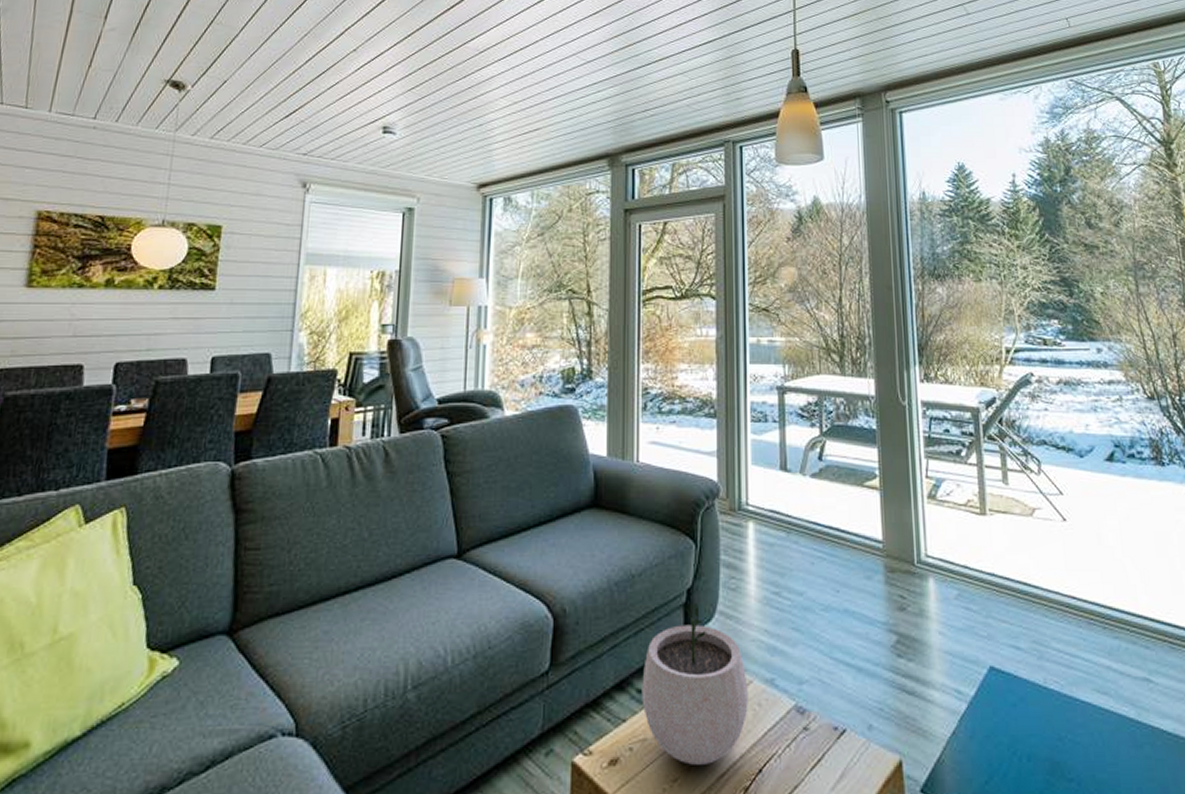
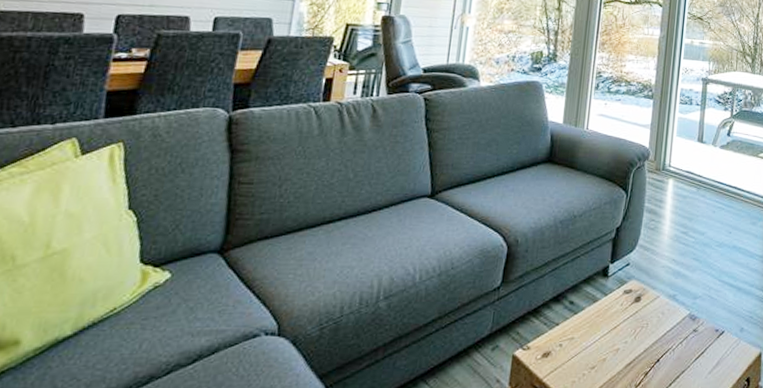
plant pot: present [642,602,748,765] -> none [572,238,656,357]

